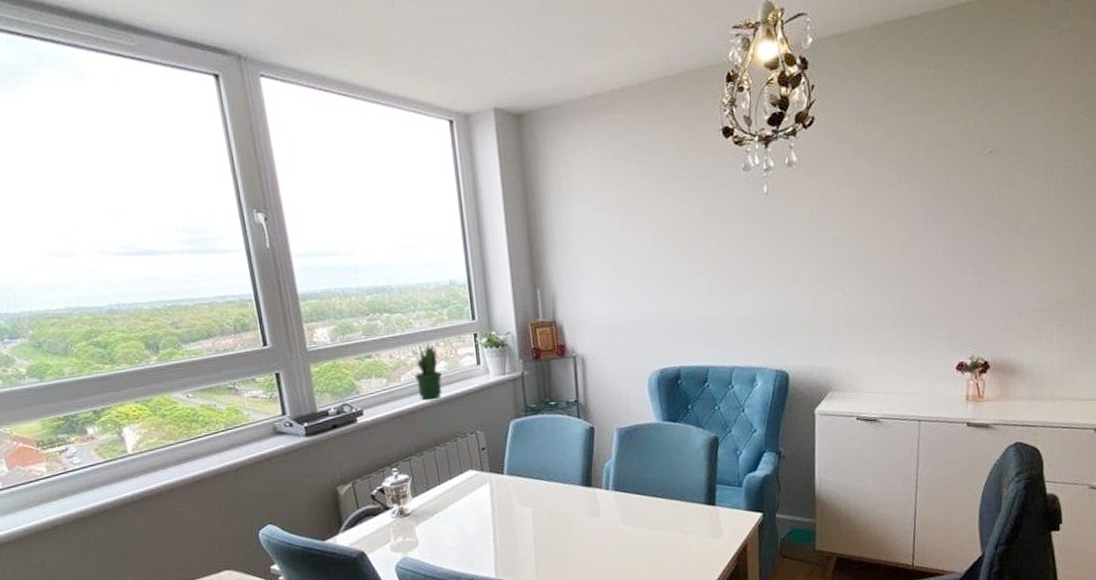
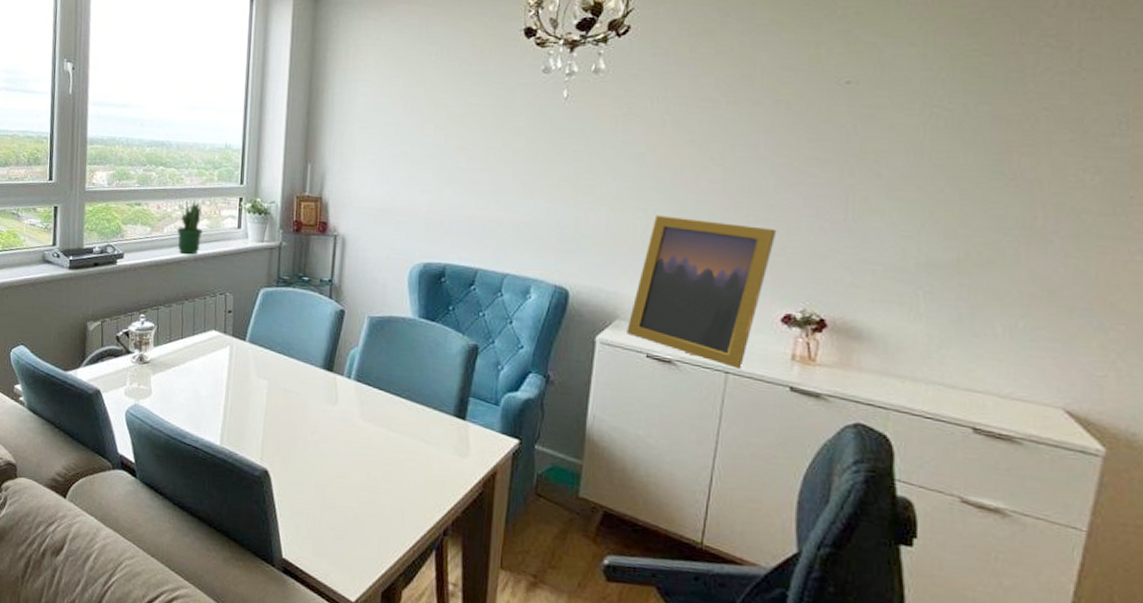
picture frame: none [839,290,947,416] -> present [627,215,777,369]

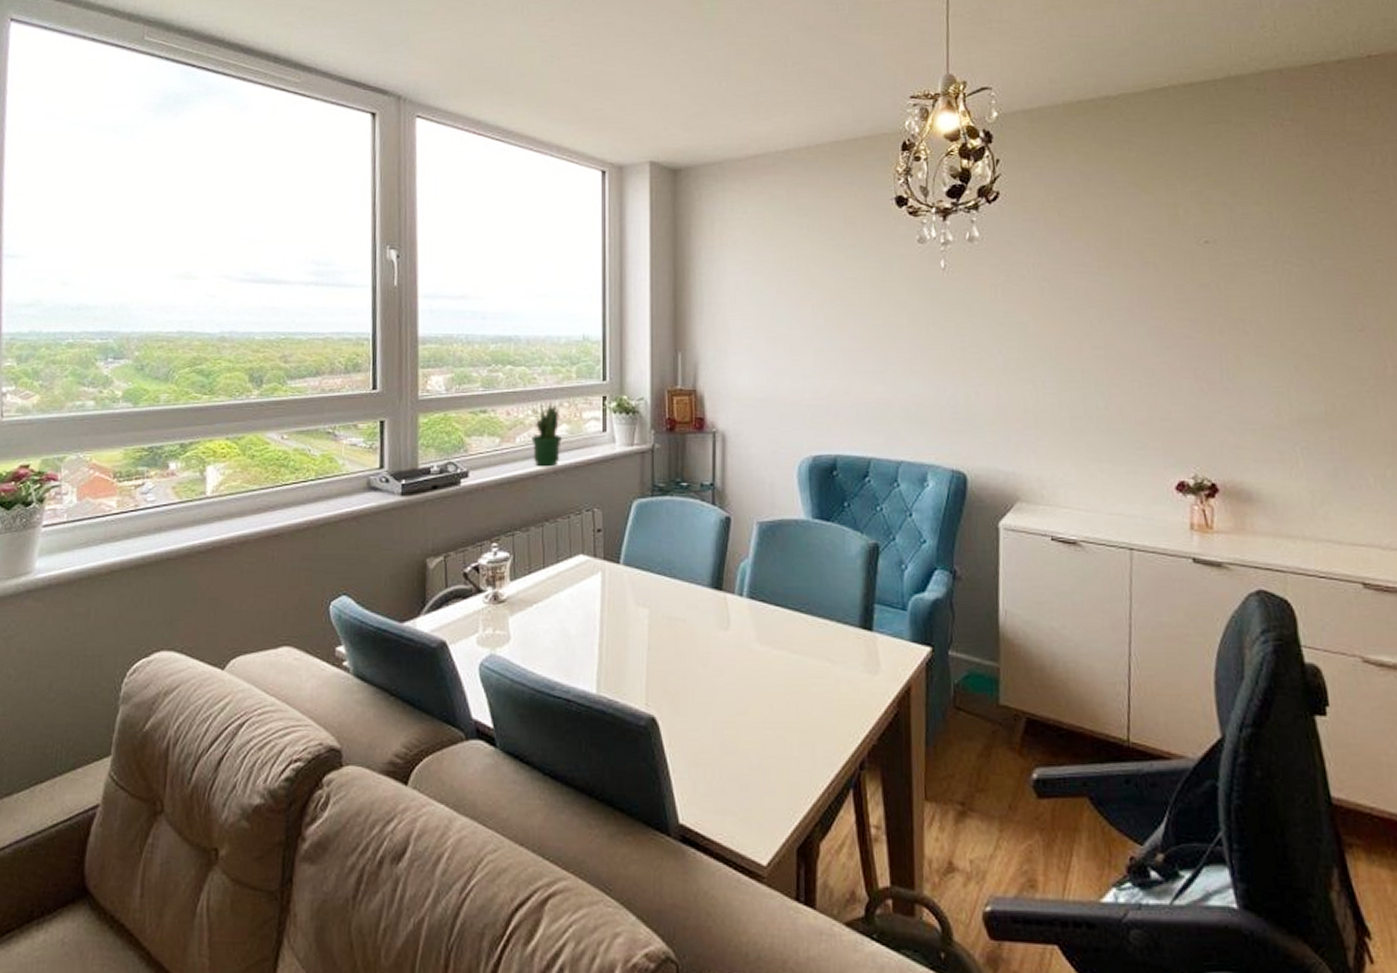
picture frame: present [627,215,777,369] -> none [1029,387,1161,544]

